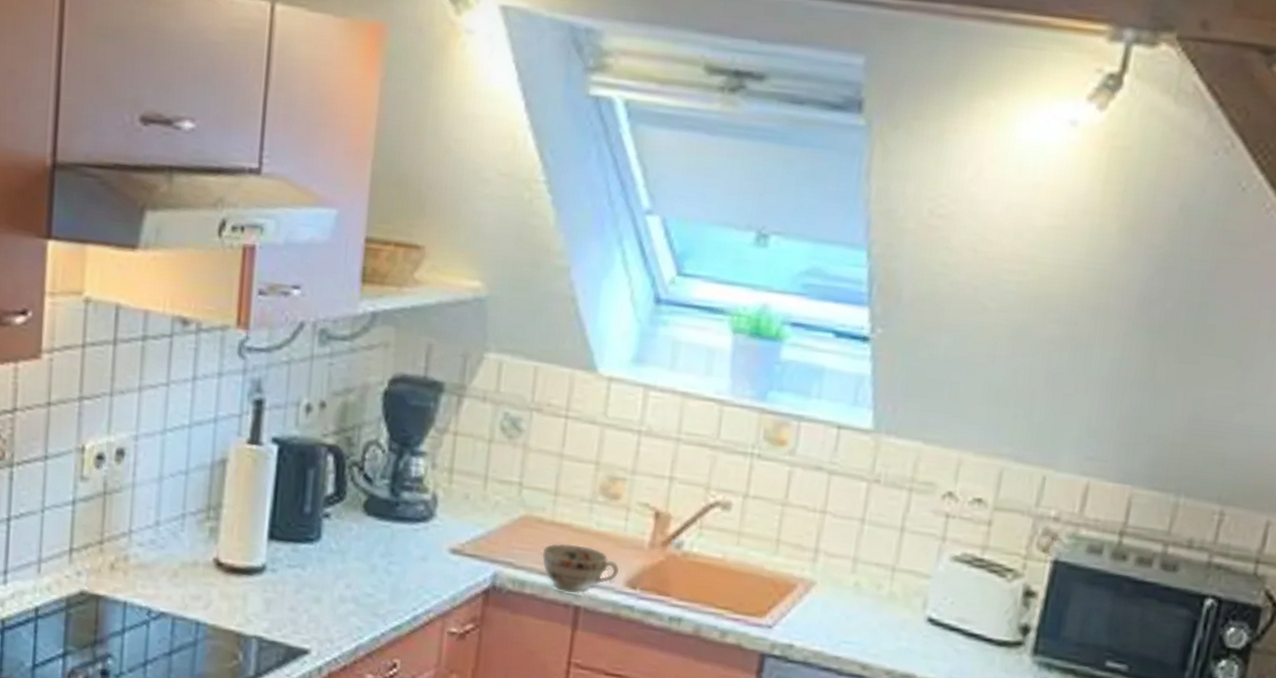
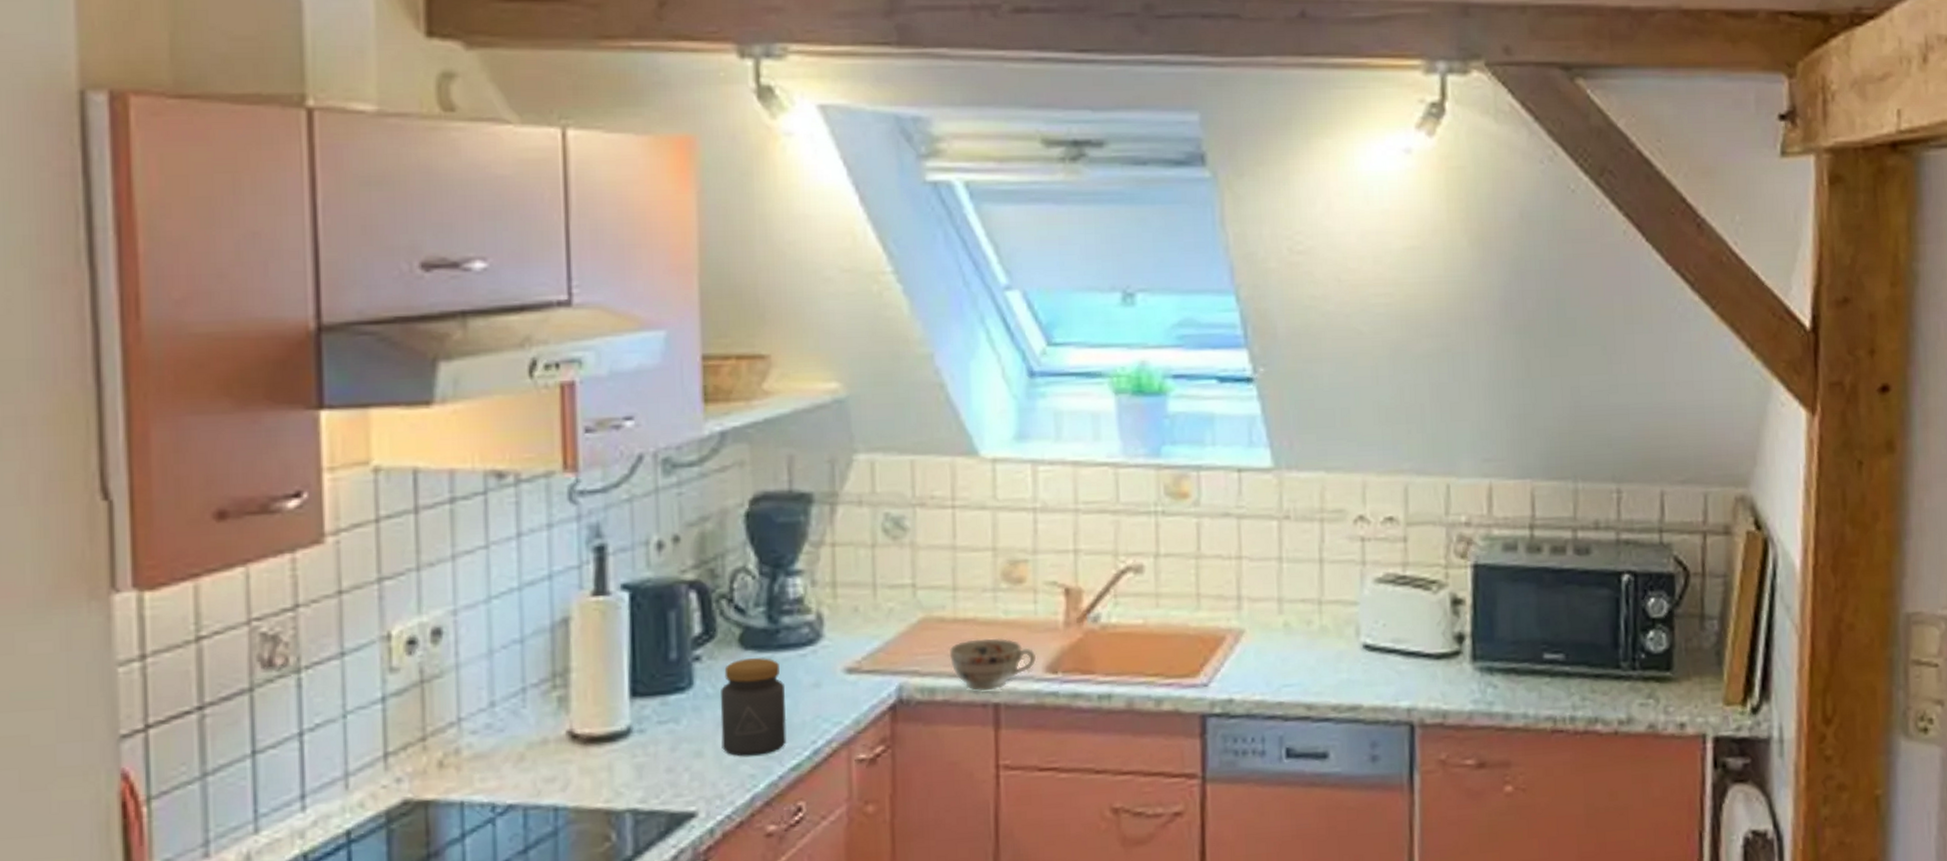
jar: none [337,523,397,611] -> present [720,658,787,756]

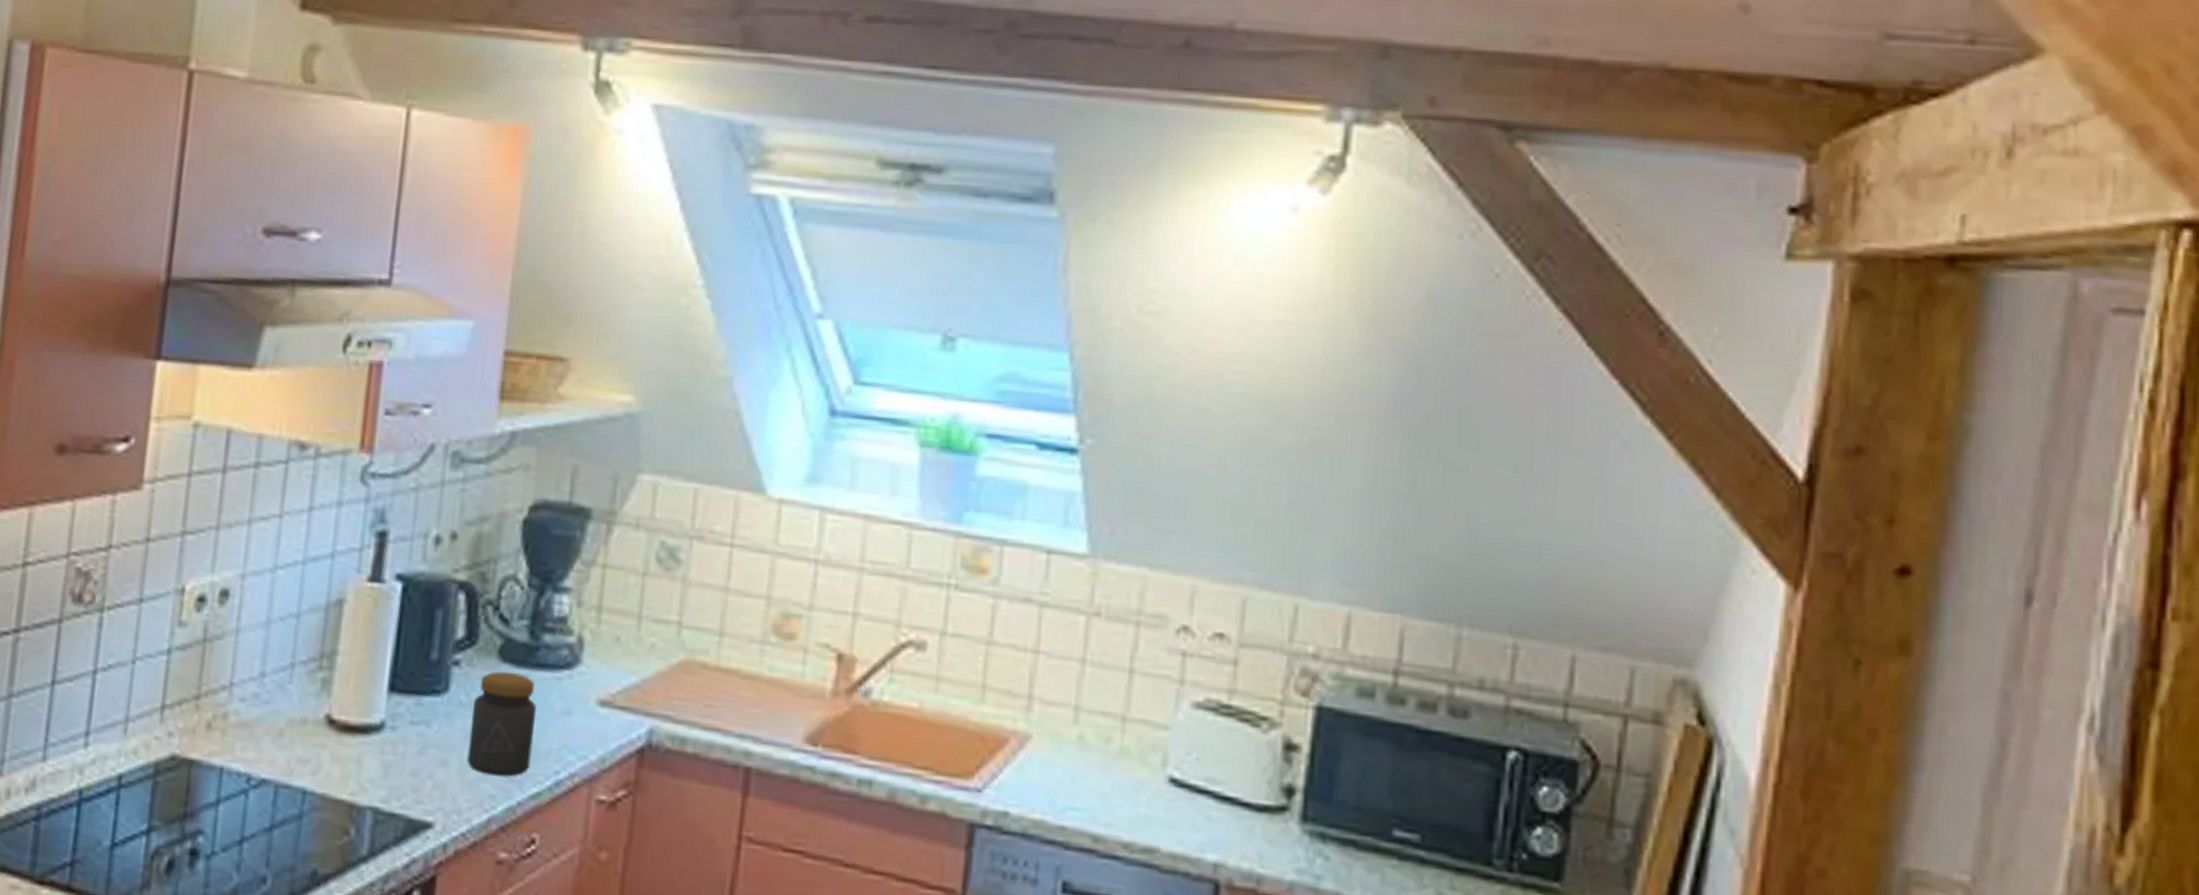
teacup: present [950,638,1036,692] -> none [706,692,797,753]

